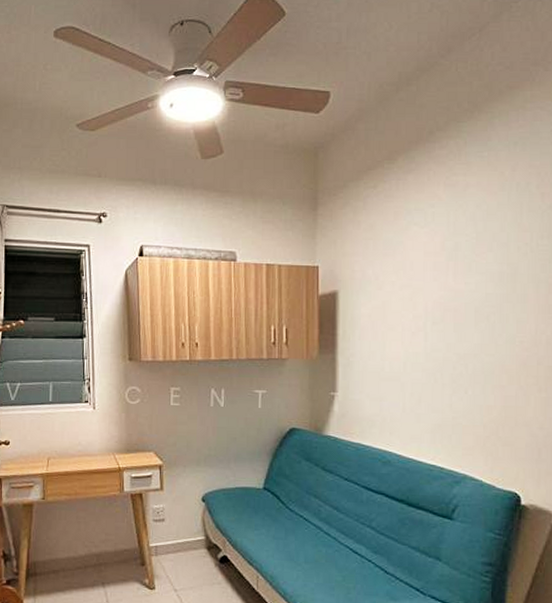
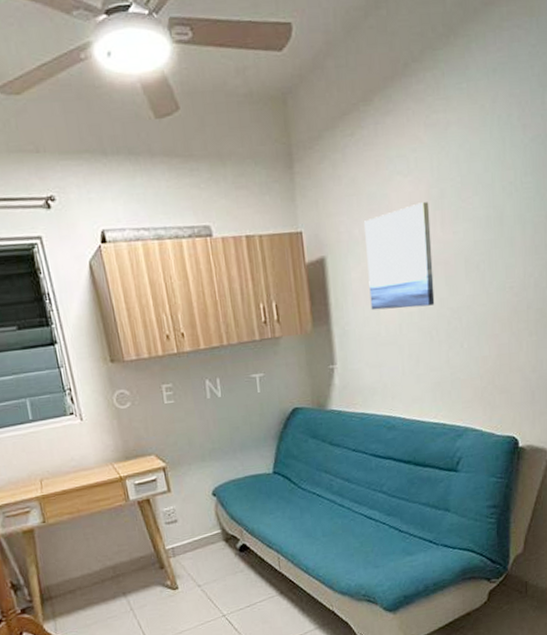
wall art: none [377,252,443,349] -> present [364,202,435,311]

